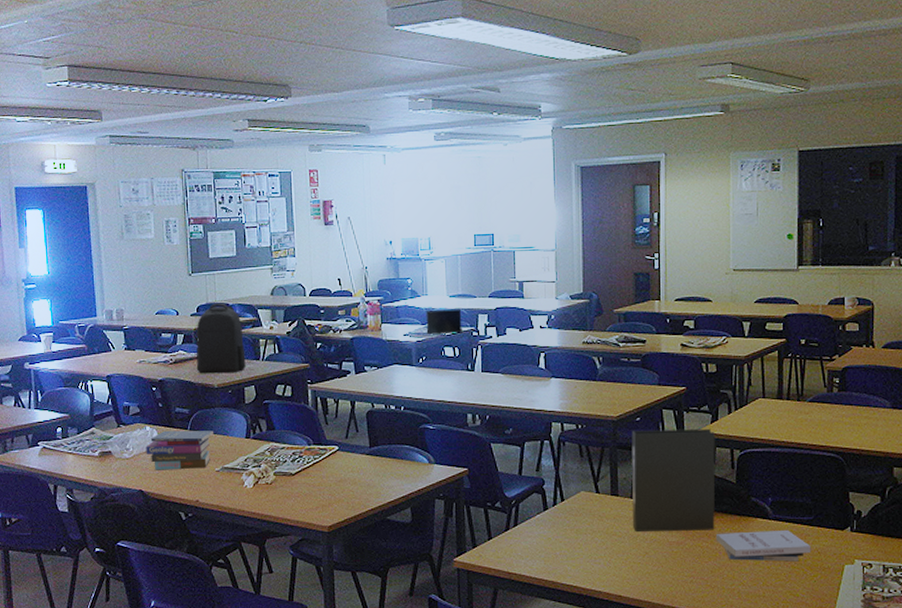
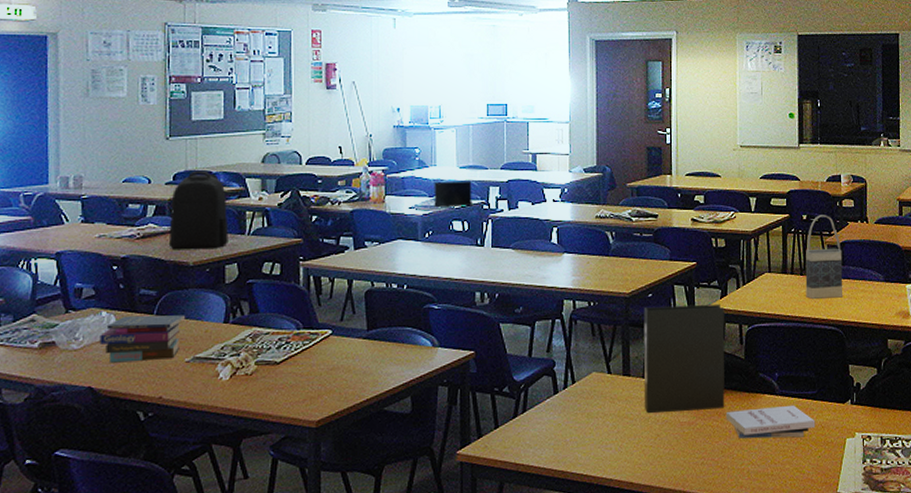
bag: none [803,339,845,425] -> present [805,215,843,299]

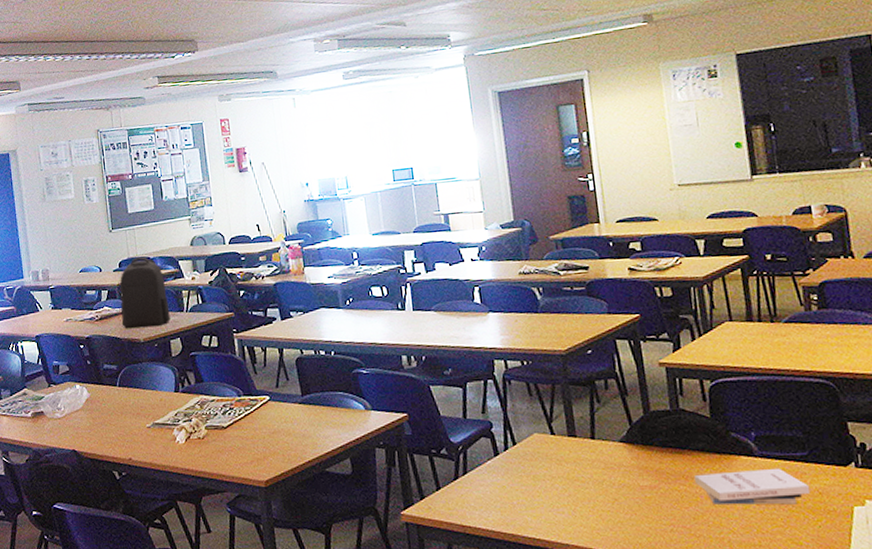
books: present [99,315,185,363] -> none [76,386,142,429]
laptop: present [434,180,472,207] -> none [349,246,389,275]
binder: present [643,303,725,413] -> none [583,358,692,476]
bag: present [805,215,843,299] -> none [774,252,829,349]

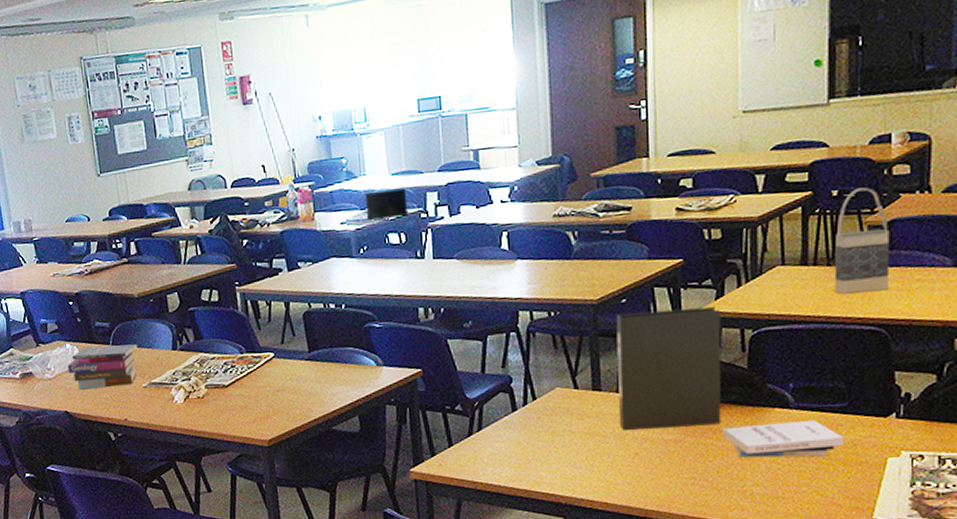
books: none [76,386,142,429] -> present [67,344,137,390]
backpack: present [119,256,171,328] -> none [110,203,167,283]
laptop: none [349,246,389,275] -> present [364,188,408,220]
binder: none [583,358,692,476] -> present [616,306,722,430]
bag: none [774,252,829,349] -> present [834,187,890,294]

